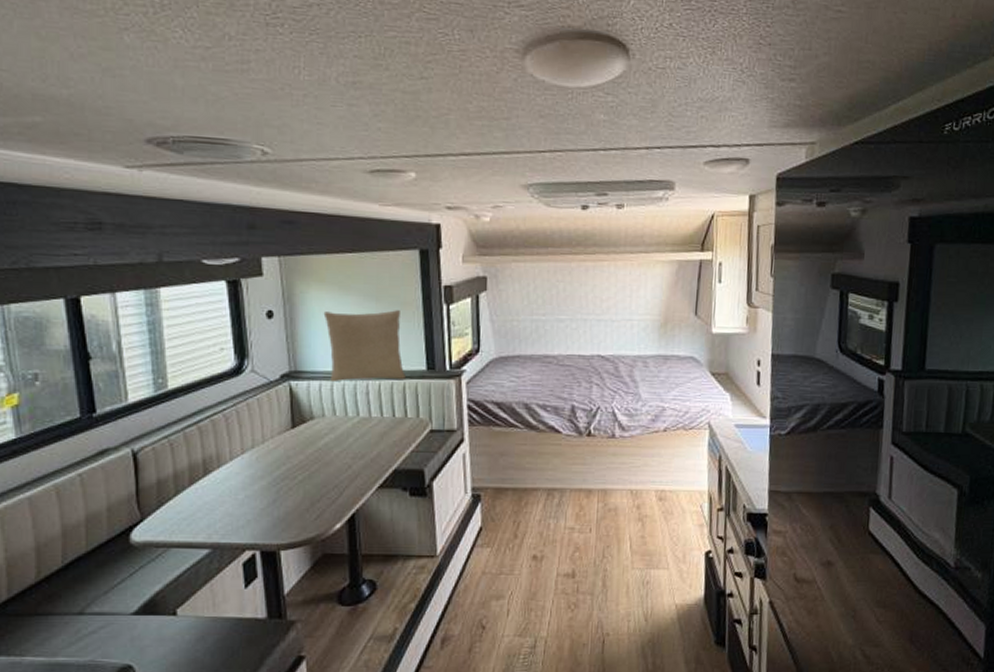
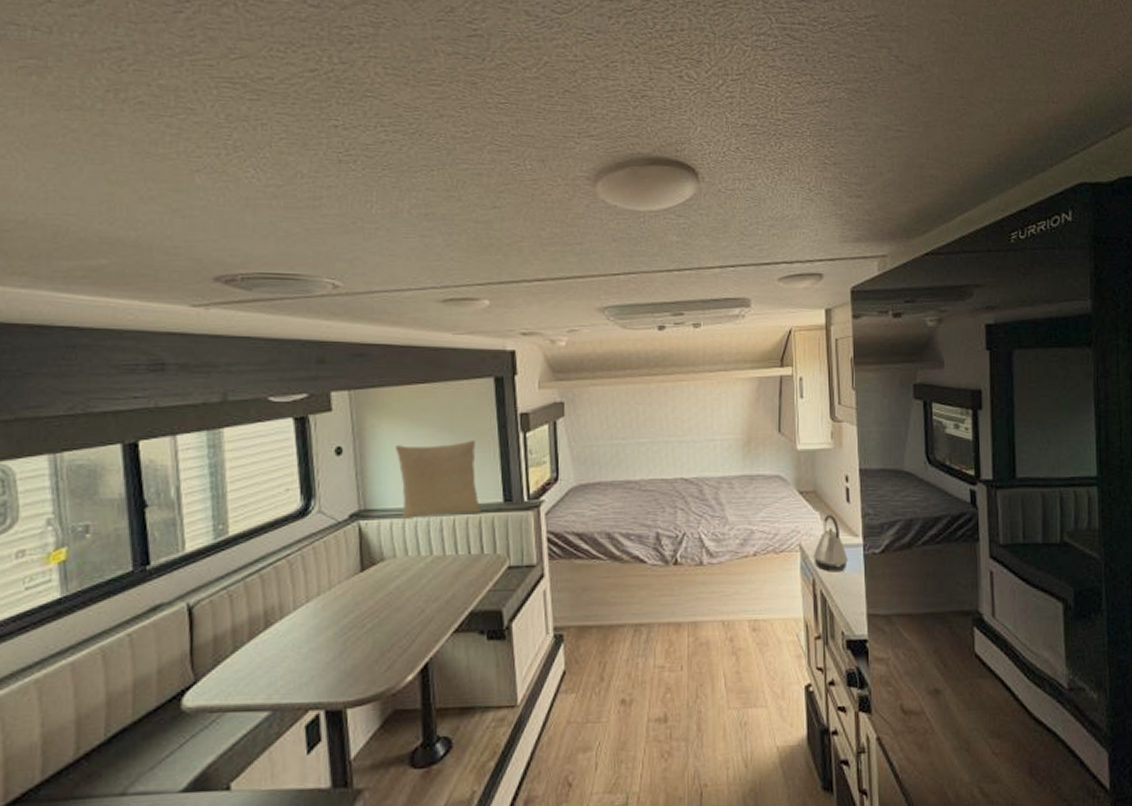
kettle: none [721,396,754,450] -> present [814,515,848,572]

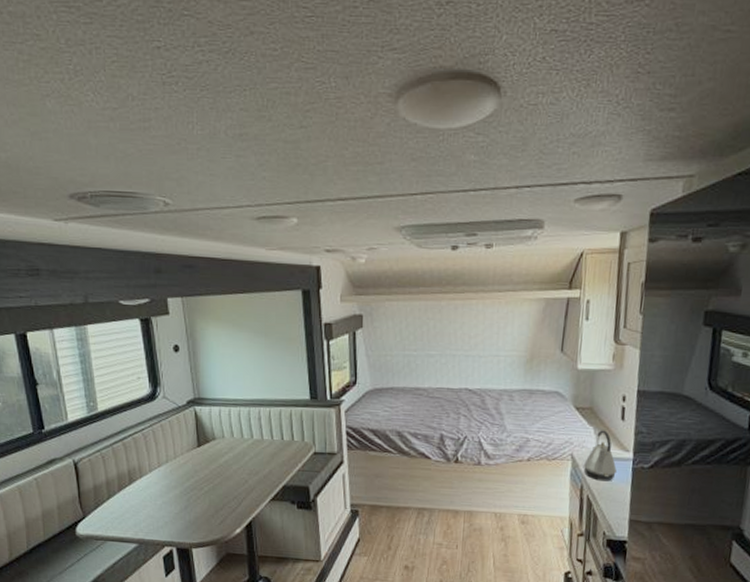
pillow: present [395,441,481,520] -> none [220,345,292,409]

